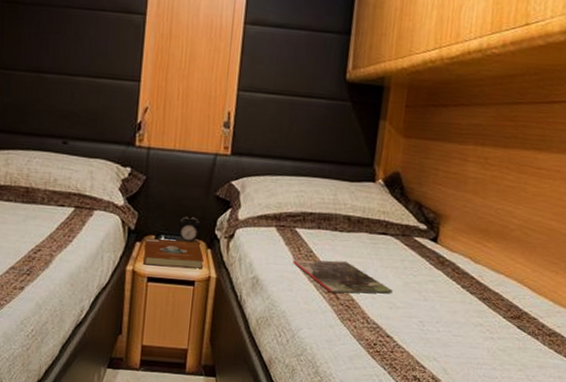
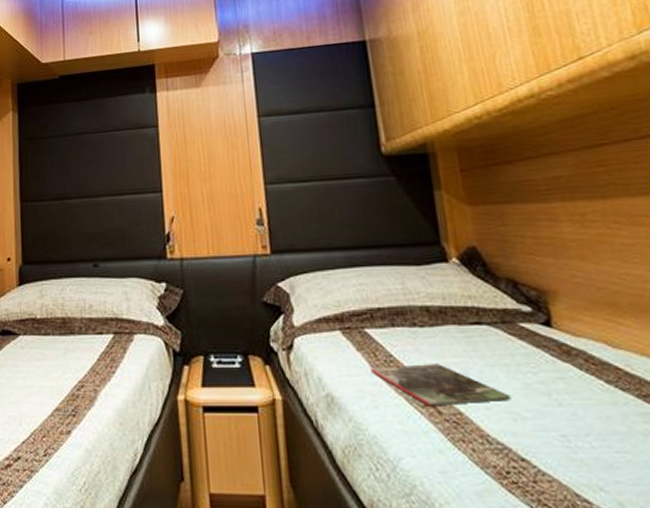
book: present [143,238,204,269] -> none [193,358,264,392]
alarm clock: present [175,216,201,244] -> none [227,329,255,361]

